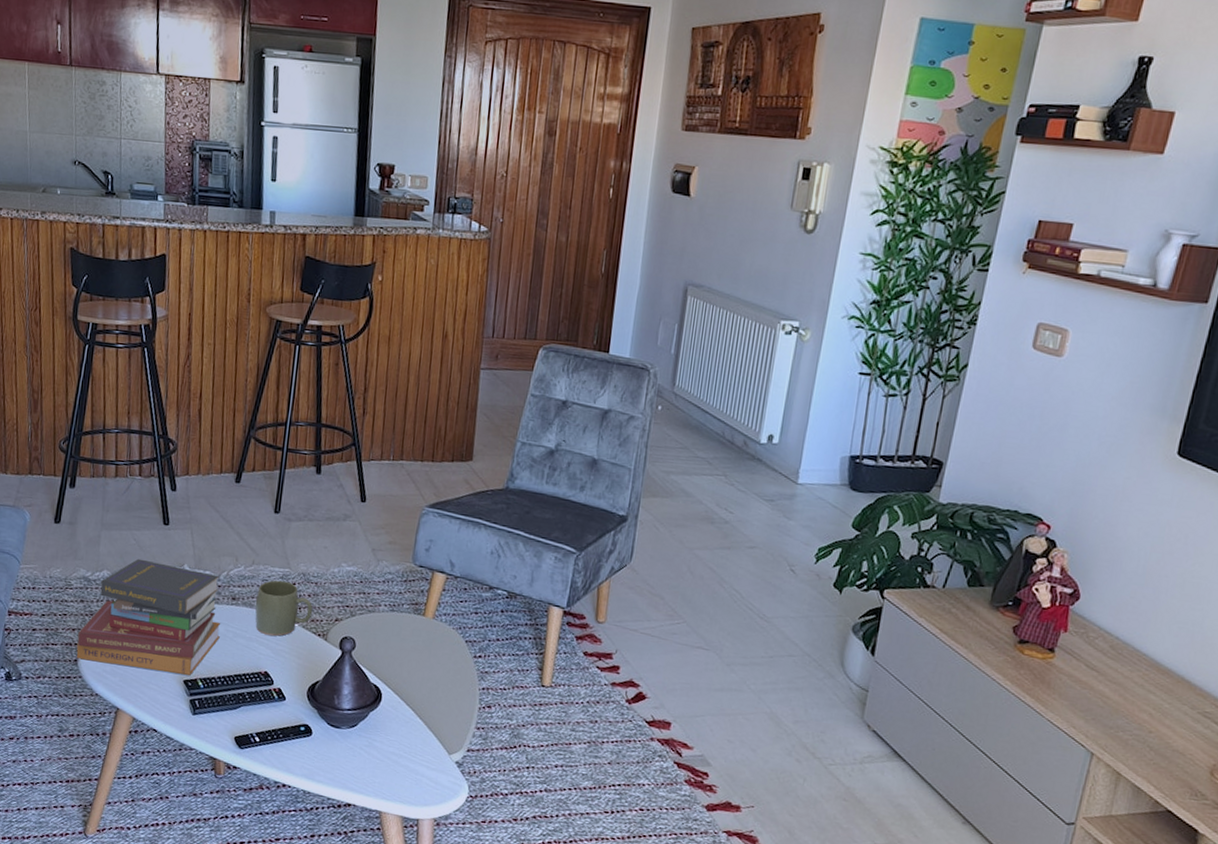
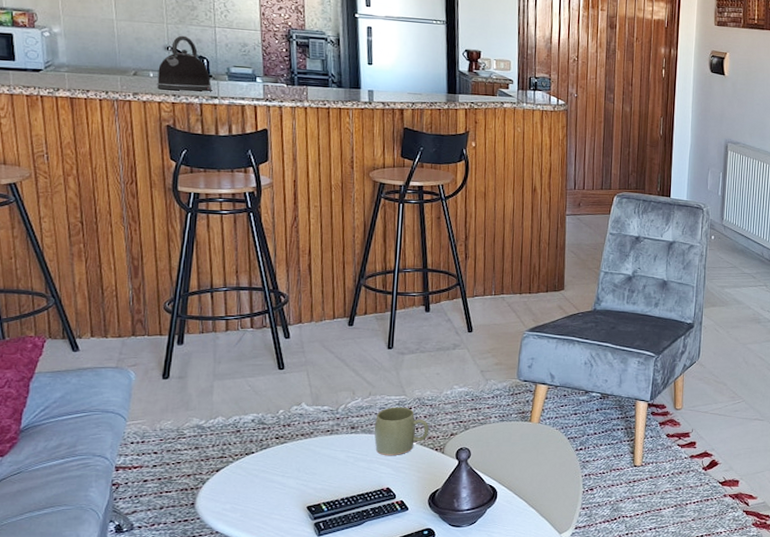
kettle: none [62,148,116,212] -> present [156,35,213,92]
books: present [76,558,220,675] -> none [193,402,341,502]

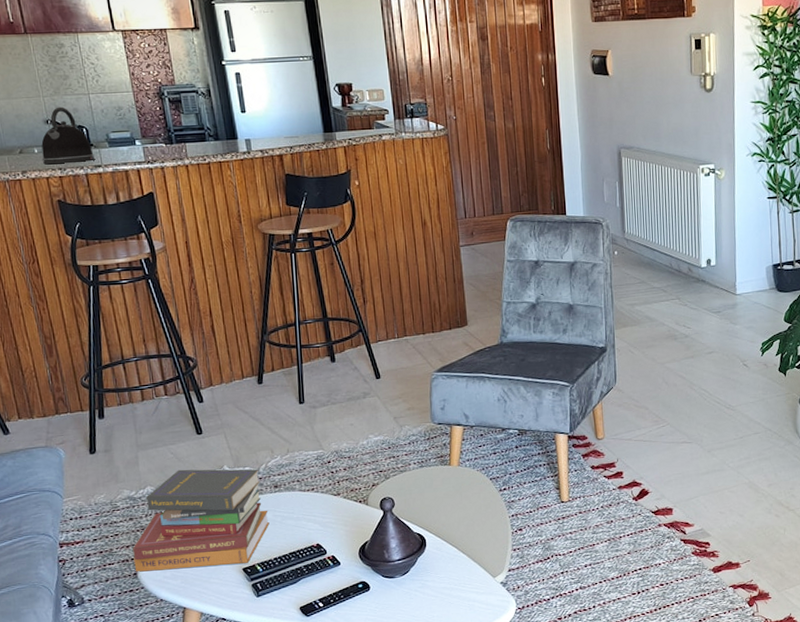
books: none [193,402,341,502] -> present [133,469,269,572]
mug: present [374,407,430,456] -> none [296,461,351,512]

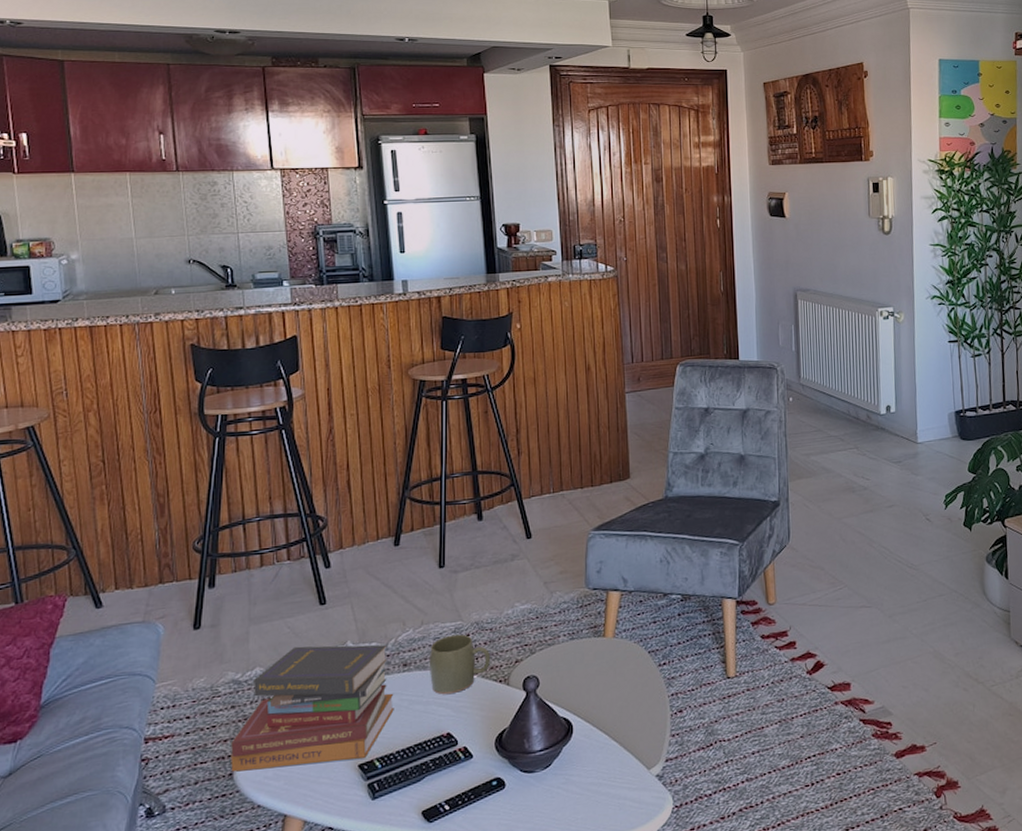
kettle: present [41,106,95,165] -> none [178,246,238,307]
mug: none [296,461,351,512] -> present [429,634,491,695]

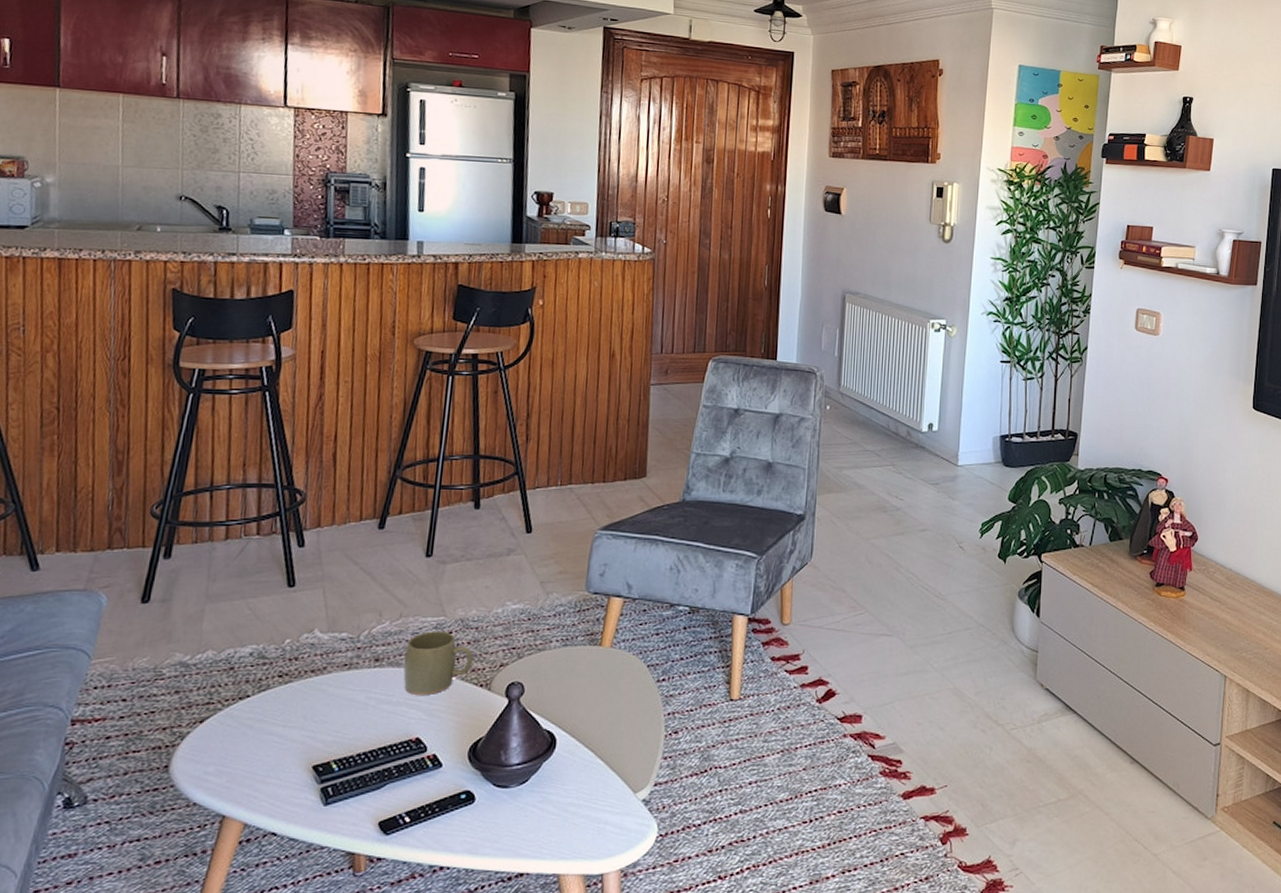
books: present [231,644,394,772] -> none [167,630,360,764]

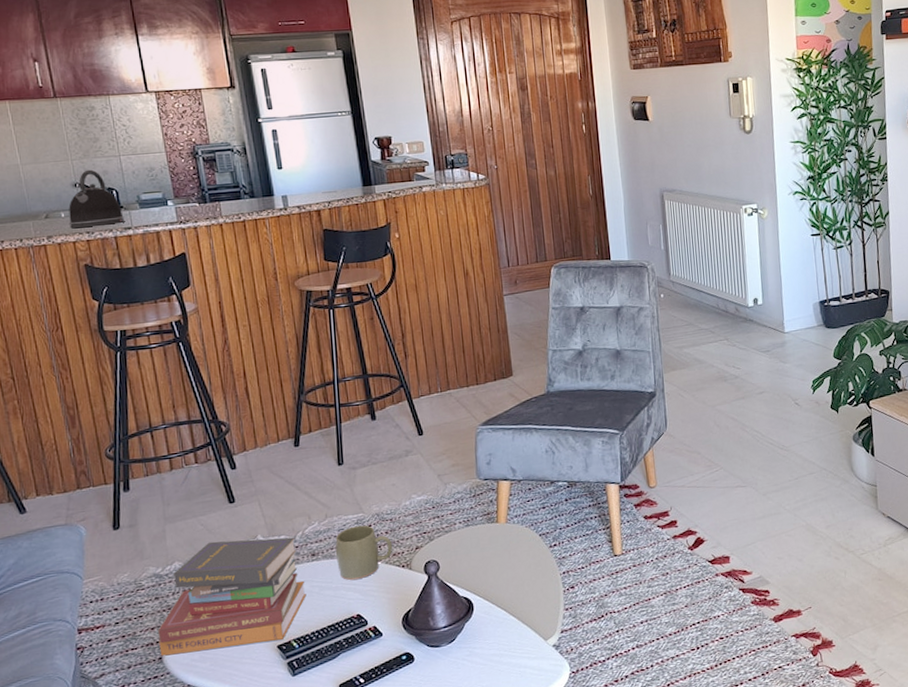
kettle: none [163,182,231,248] -> present [68,169,125,229]
books: none [167,630,360,764] -> present [158,537,306,656]

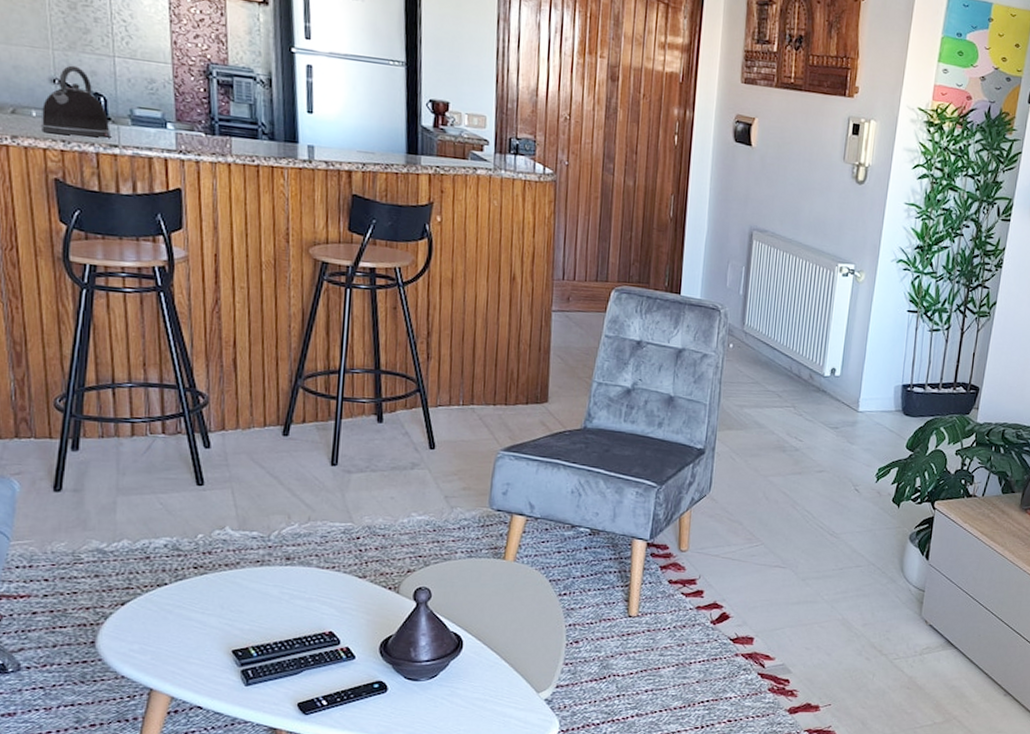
books: present [158,537,306,656] -> none [93,524,274,644]
mug: present [335,525,393,580] -> none [313,535,382,594]

